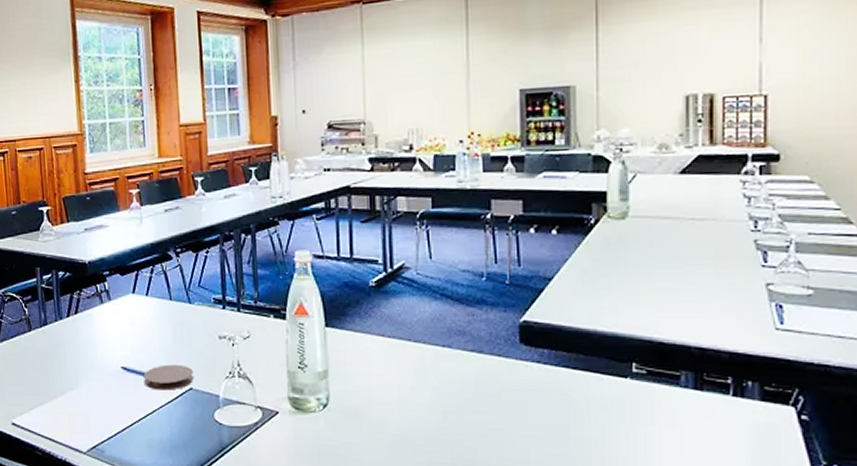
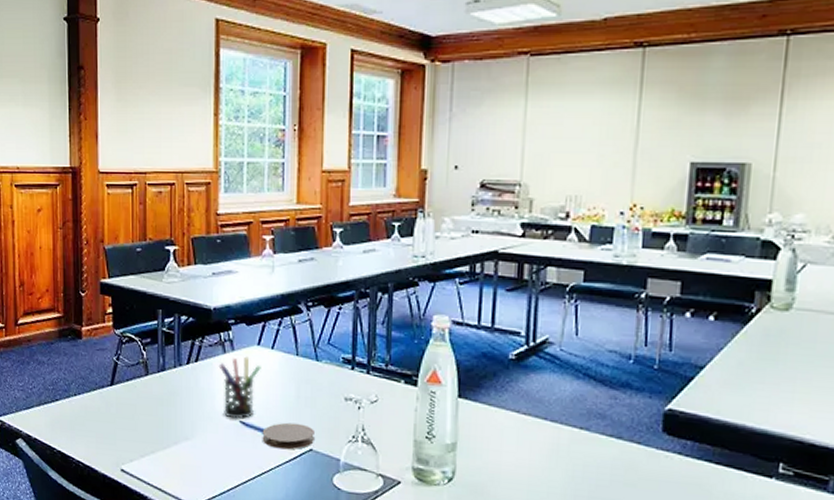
pen holder: none [97,305,138,365] -> present [218,356,261,419]

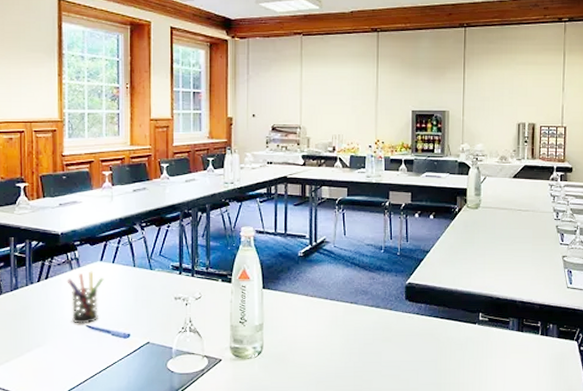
coaster: present [262,422,316,450] -> none [106,322,152,345]

